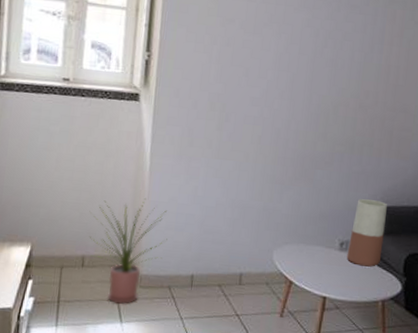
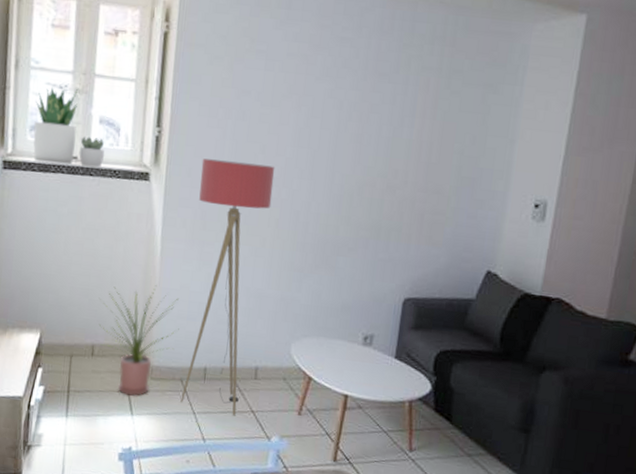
planter: none [26,12,72,86] -> present [33,85,79,165]
succulent plant: none [71,60,97,89] -> present [79,136,105,168]
floor lamp: none [168,80,258,320] -> present [180,158,275,416]
vase: present [346,199,387,267] -> none [370,289,416,364]

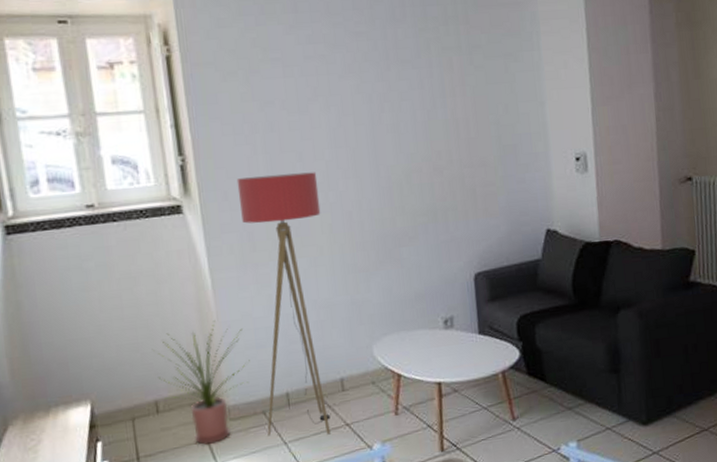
planter: present [33,85,79,165] -> none [30,131,90,219]
succulent plant: present [79,136,105,168] -> none [94,179,126,213]

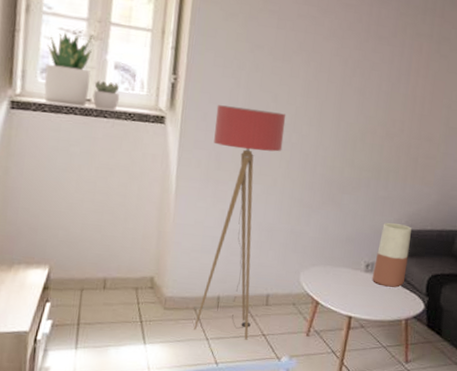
planter: none [30,131,90,219] -> present [44,31,94,107]
succulent plant: none [94,179,126,213] -> present [93,80,120,111]
house plant: present [151,320,250,445] -> none [111,221,193,326]
vase: none [452,266,492,341] -> present [372,222,412,288]

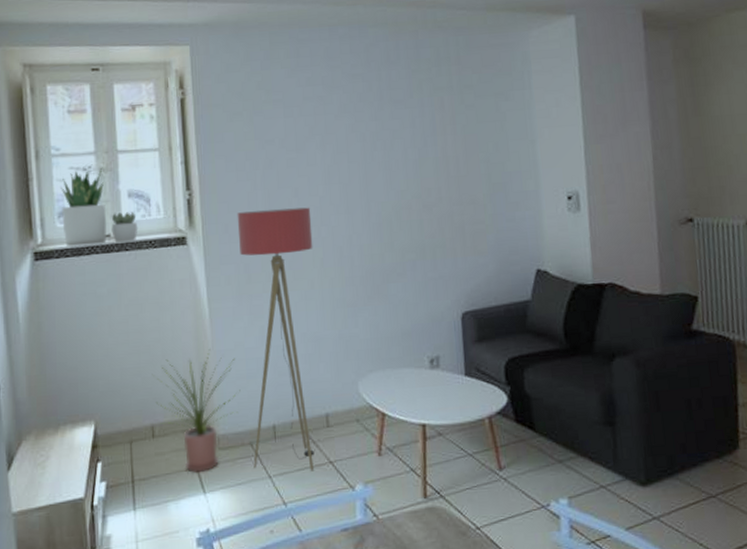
house plant: none [111,221,193,326] -> present [152,349,241,472]
vase: present [372,222,412,288] -> none [439,305,479,382]

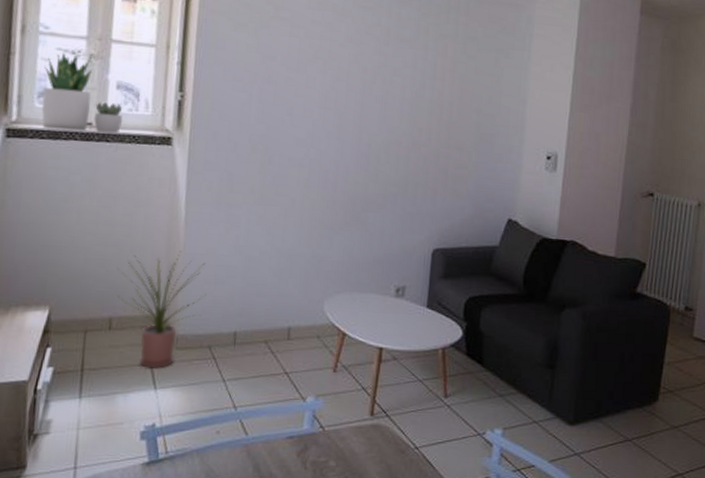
floor lamp: present [237,207,314,471] -> none [209,122,303,380]

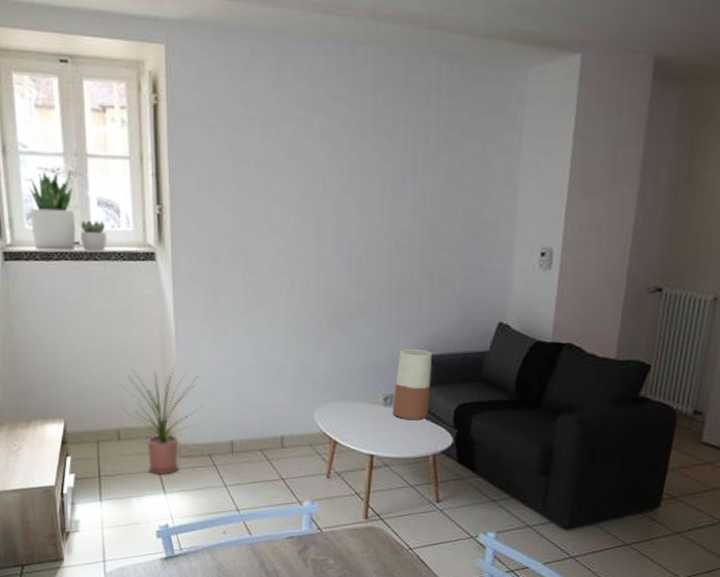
vase: none [403,241,444,313] -> present [392,349,432,421]

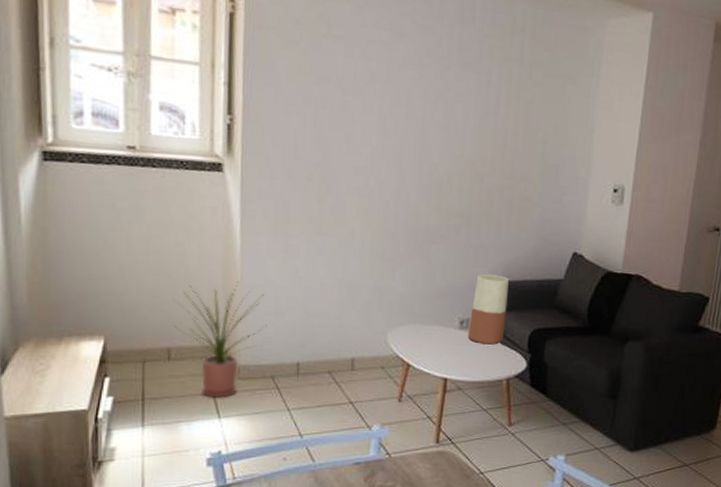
planter: present [28,169,76,252] -> none [78,68,132,156]
succulent plant: present [80,220,107,251] -> none [137,124,169,158]

